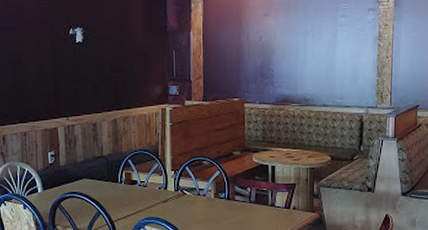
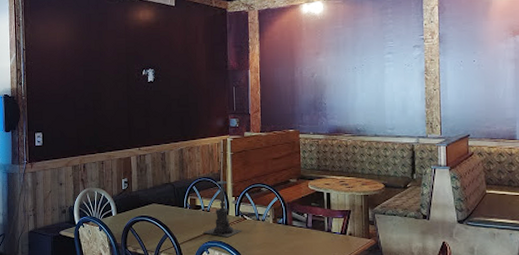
candle holder: none [139,146,182,214] -> present [203,173,243,238]

